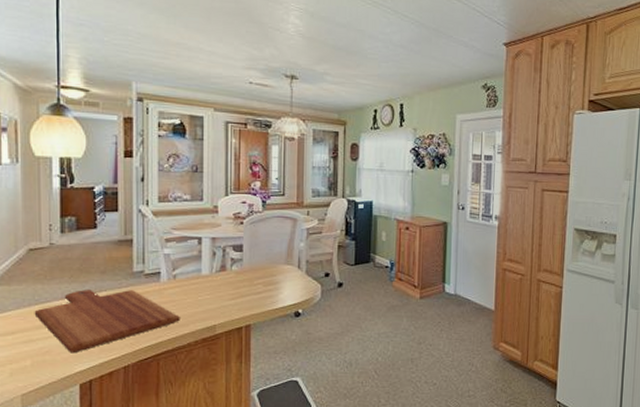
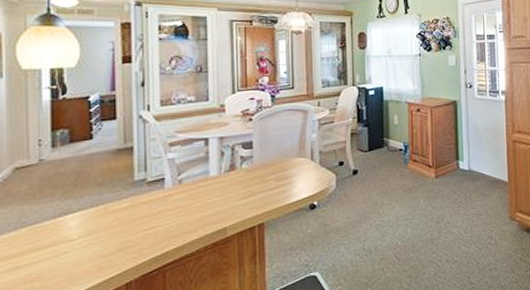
cutting board: present [34,290,180,354] -> none [21,200,187,277]

